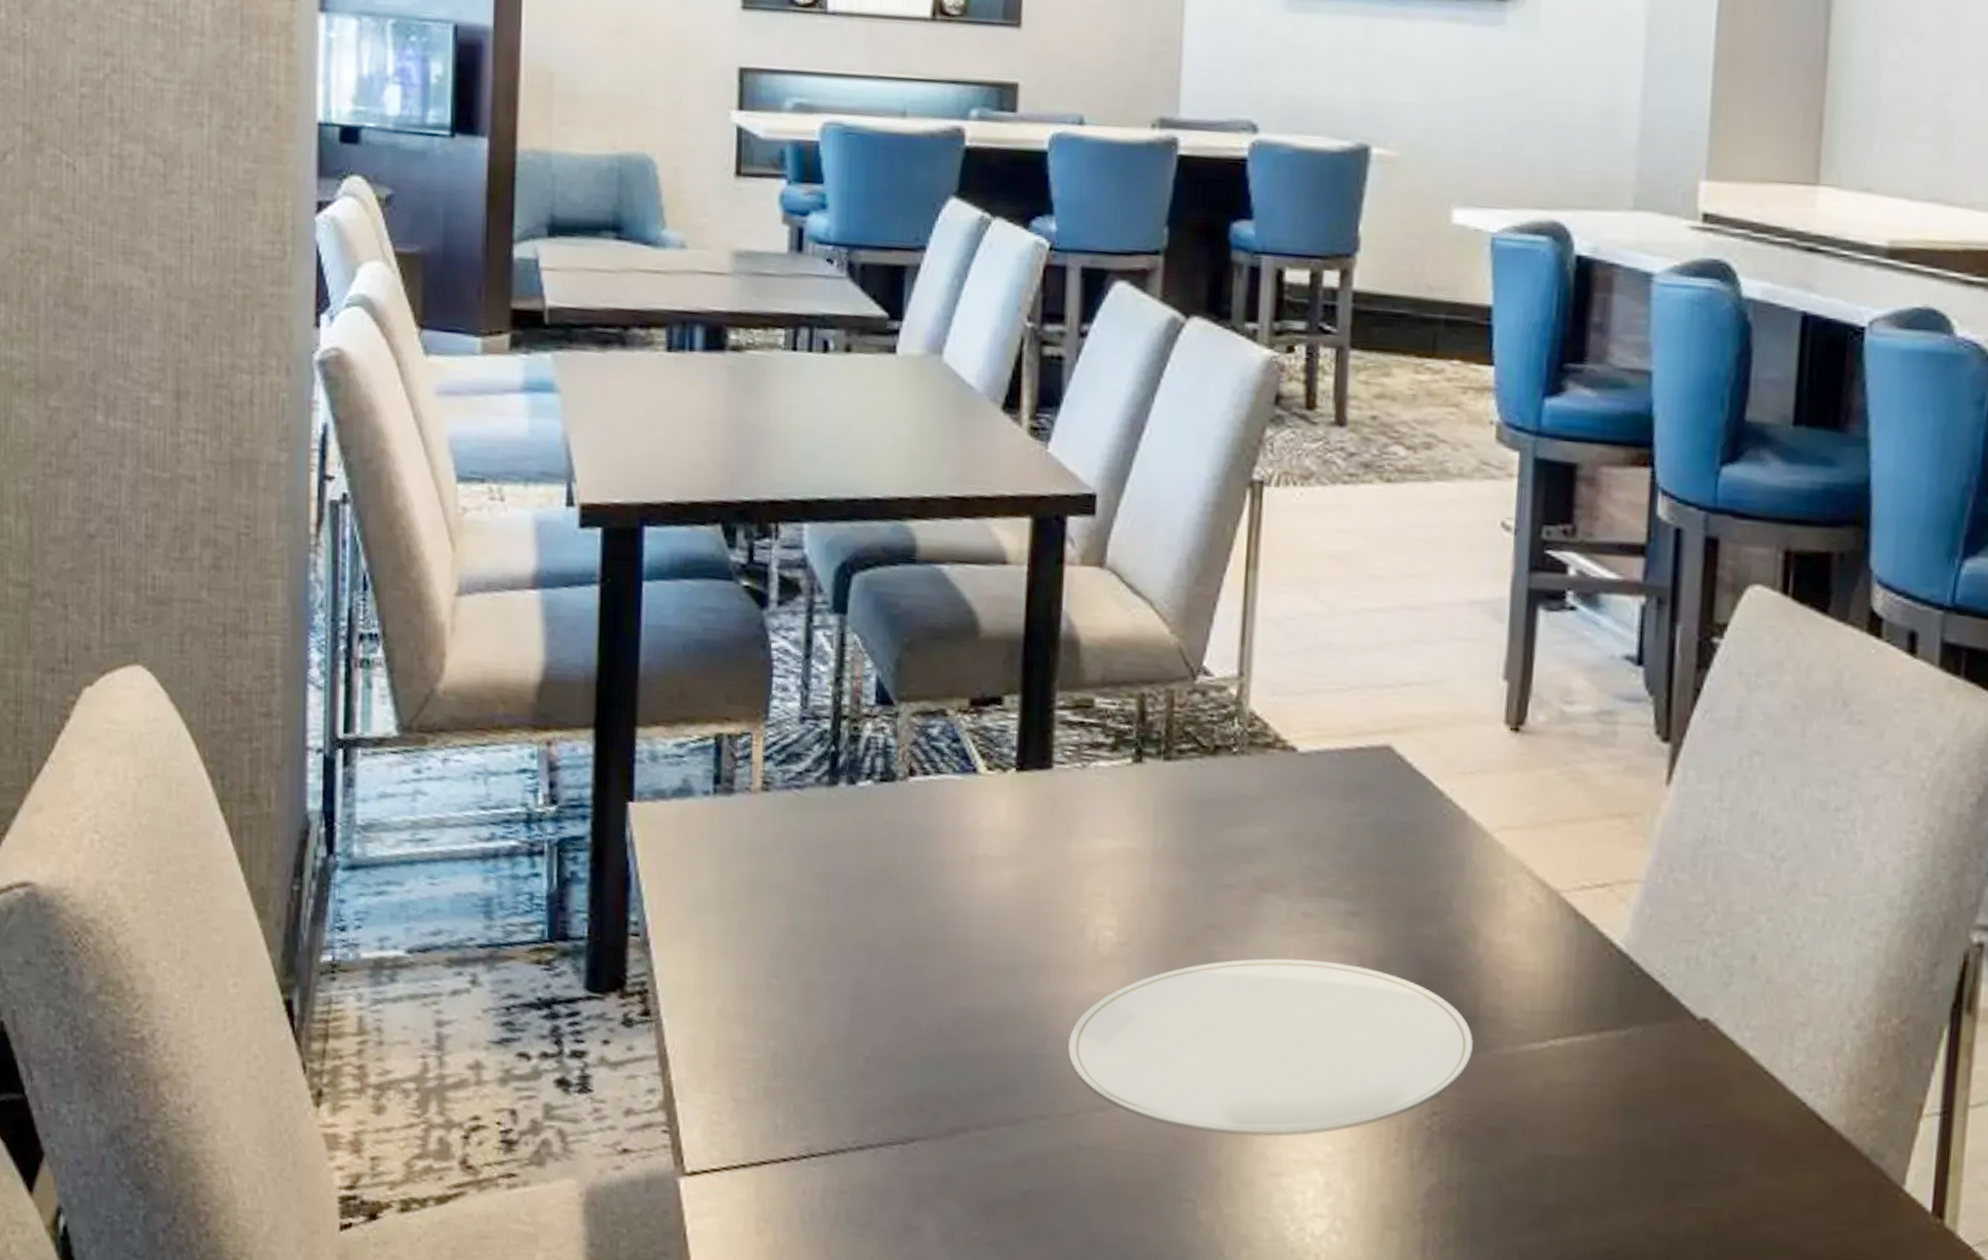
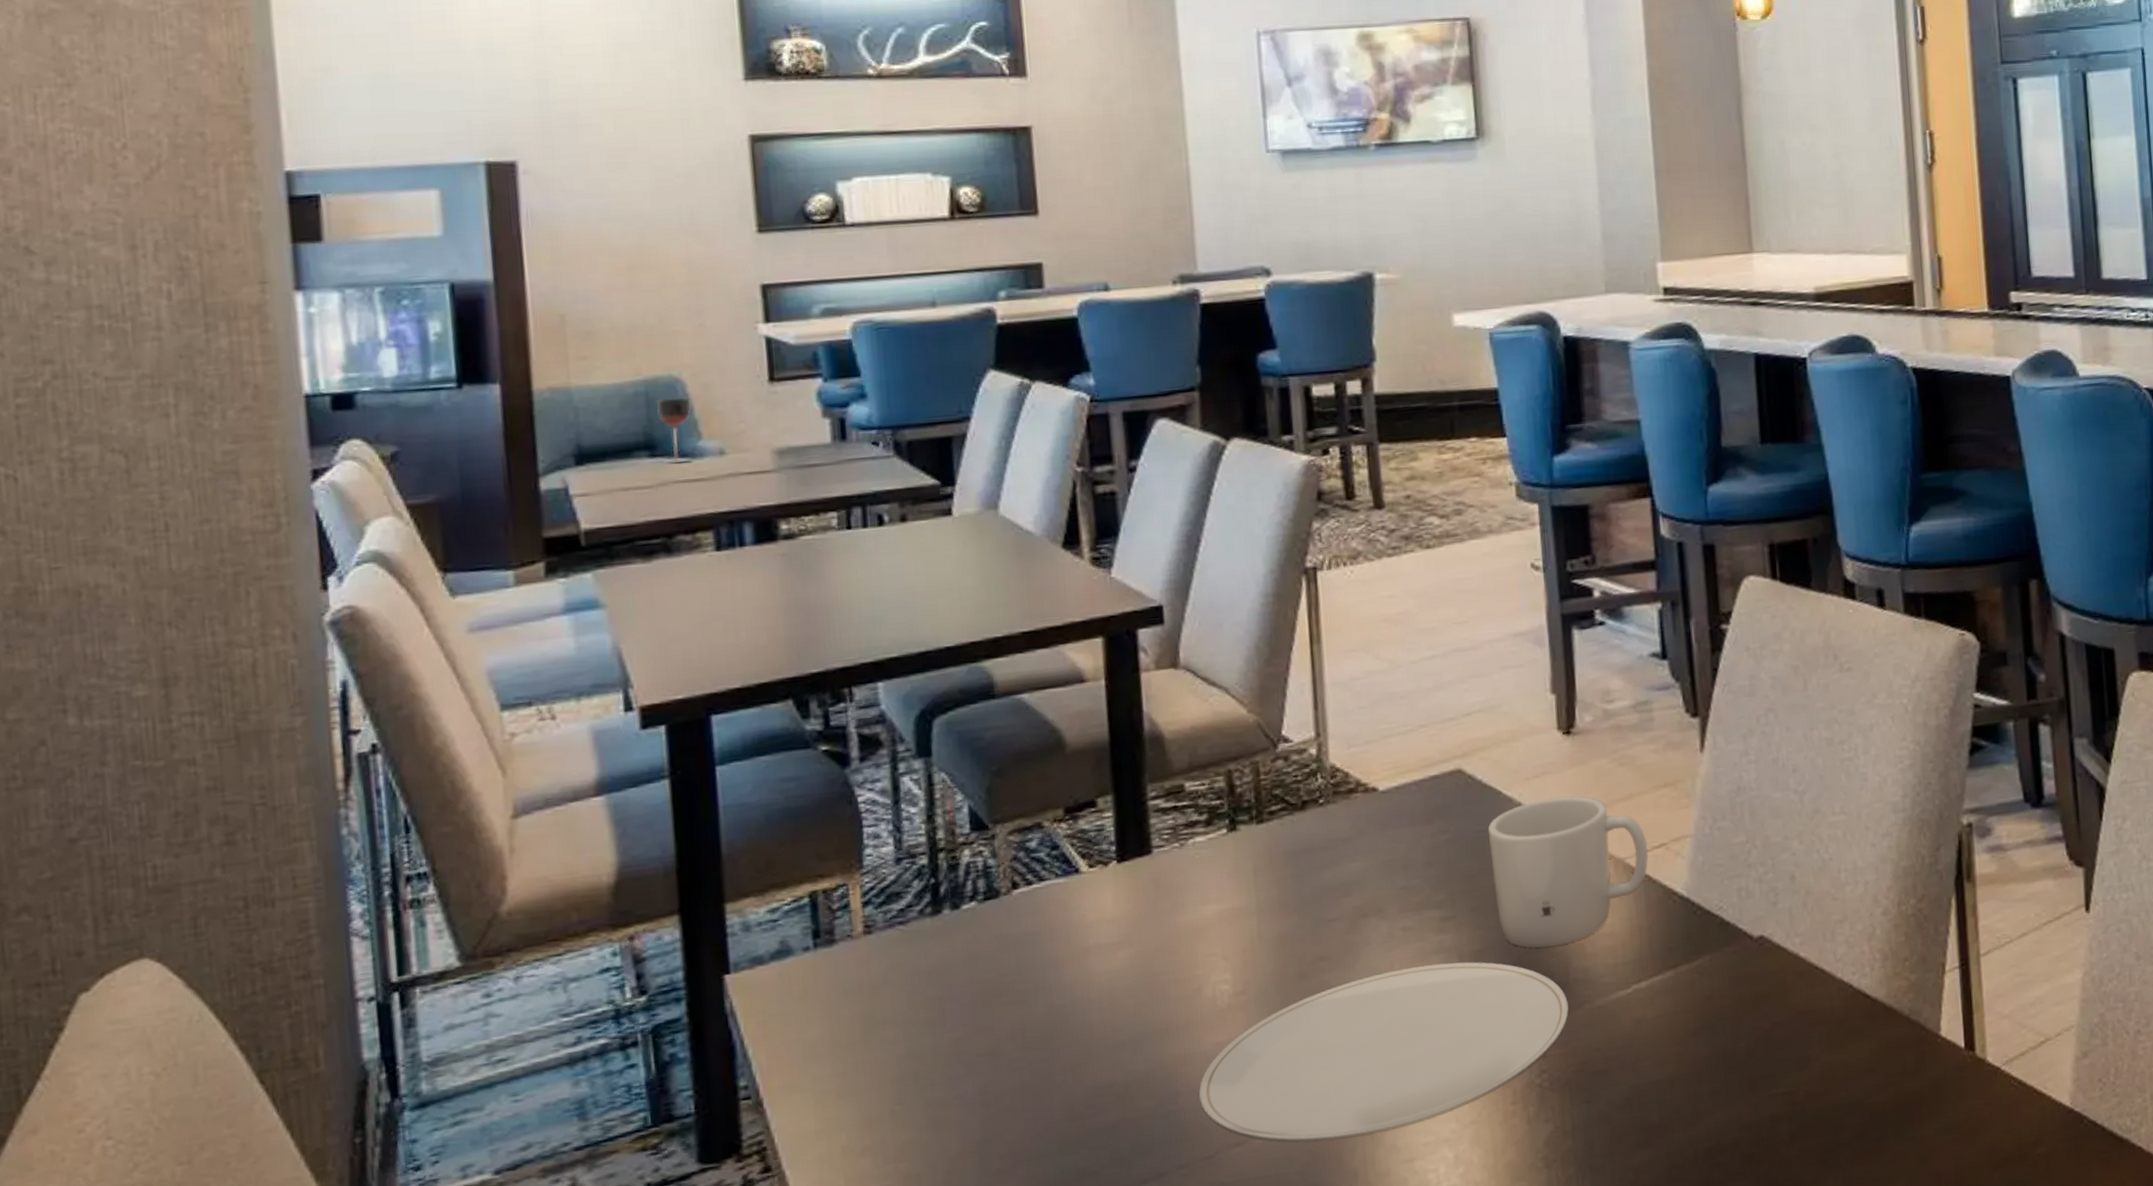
wineglass: none [625,179,659,251] -> present [655,398,691,465]
mug: none [1408,801,1589,974] -> present [1487,796,1649,948]

